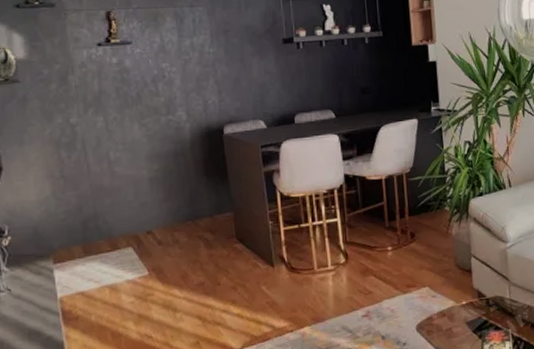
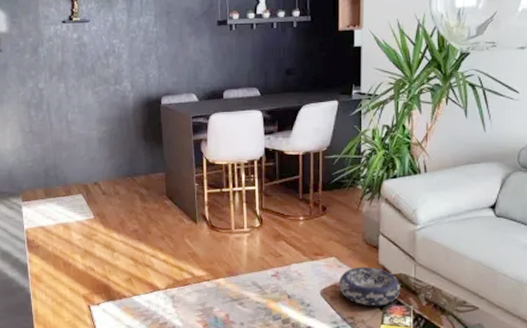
decorative bowl: none [434,292,497,336] -> present [338,266,400,306]

